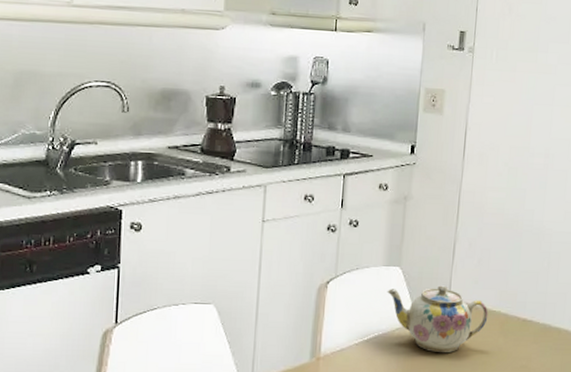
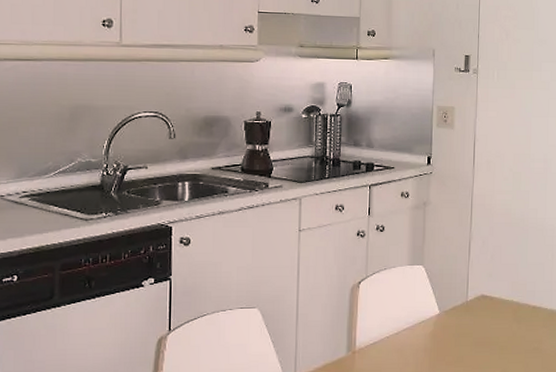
teapot: present [387,285,488,353] -> none [412,280,502,341]

